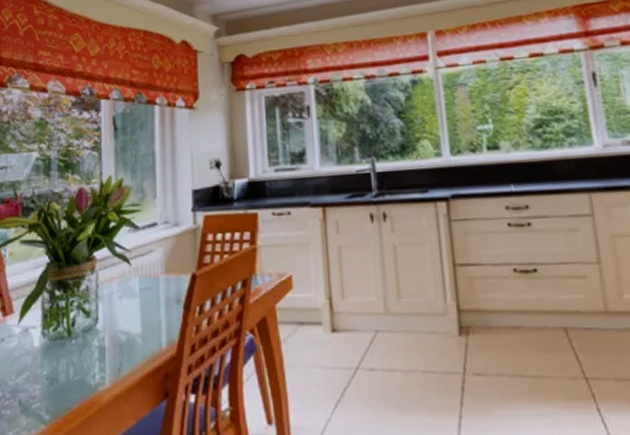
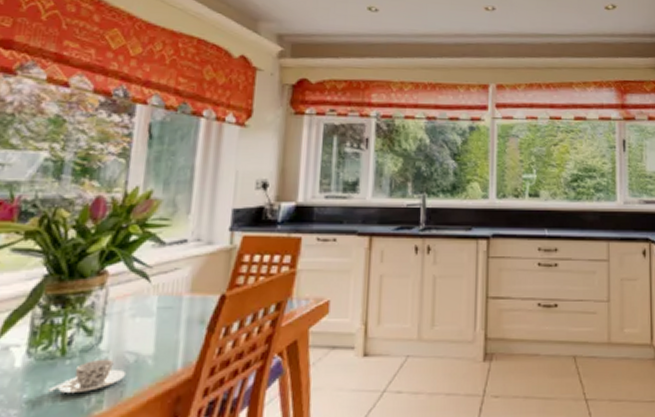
teacup: none [62,338,121,370] -> present [48,358,127,393]

